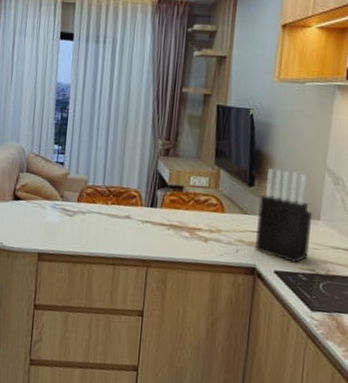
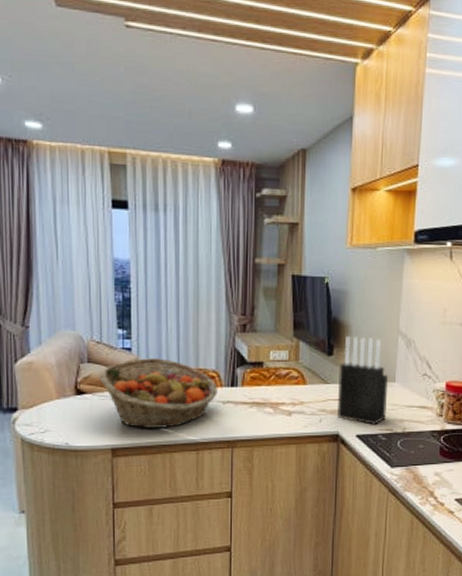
fruit basket: none [34,172,138,240] -> present [99,358,218,428]

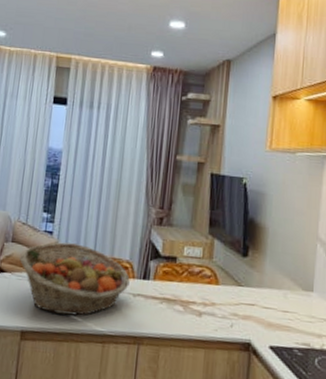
knife block: present [337,336,389,425] -> none [250,238,307,337]

